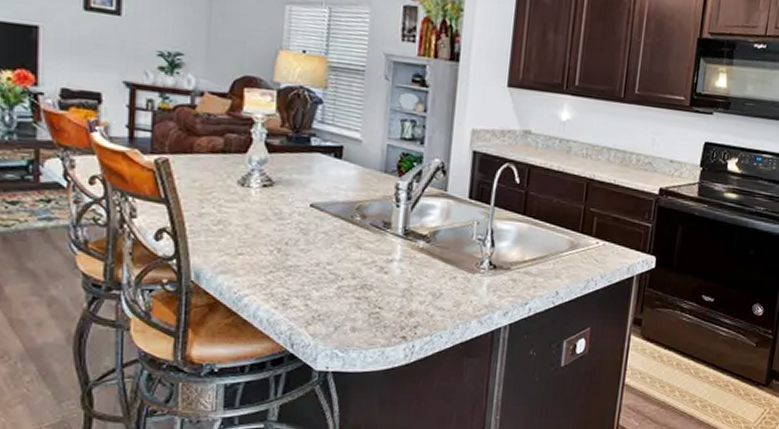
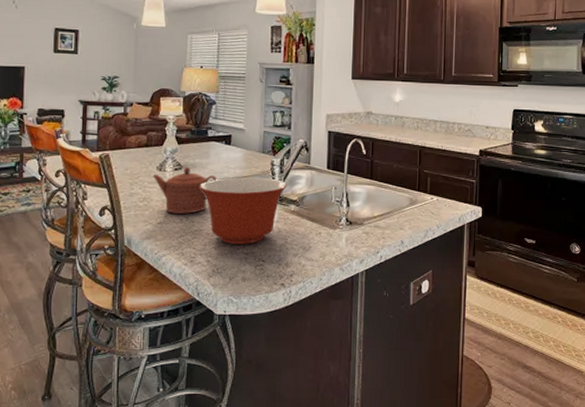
teapot: none [231,182,324,244] -> present [152,166,218,214]
mixing bowl: none [297,201,416,287] -> present [199,177,287,244]

